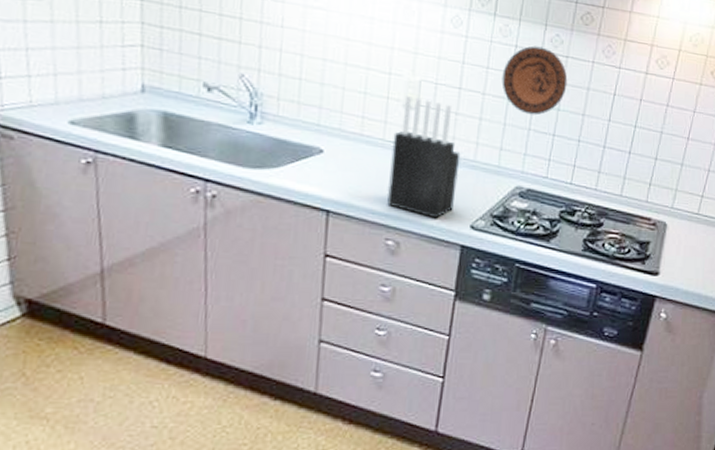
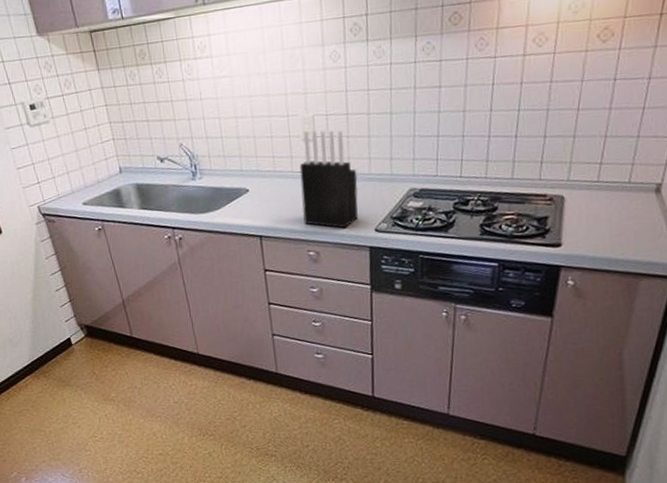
decorative plate: present [502,46,568,115] -> none [382,57,445,123]

